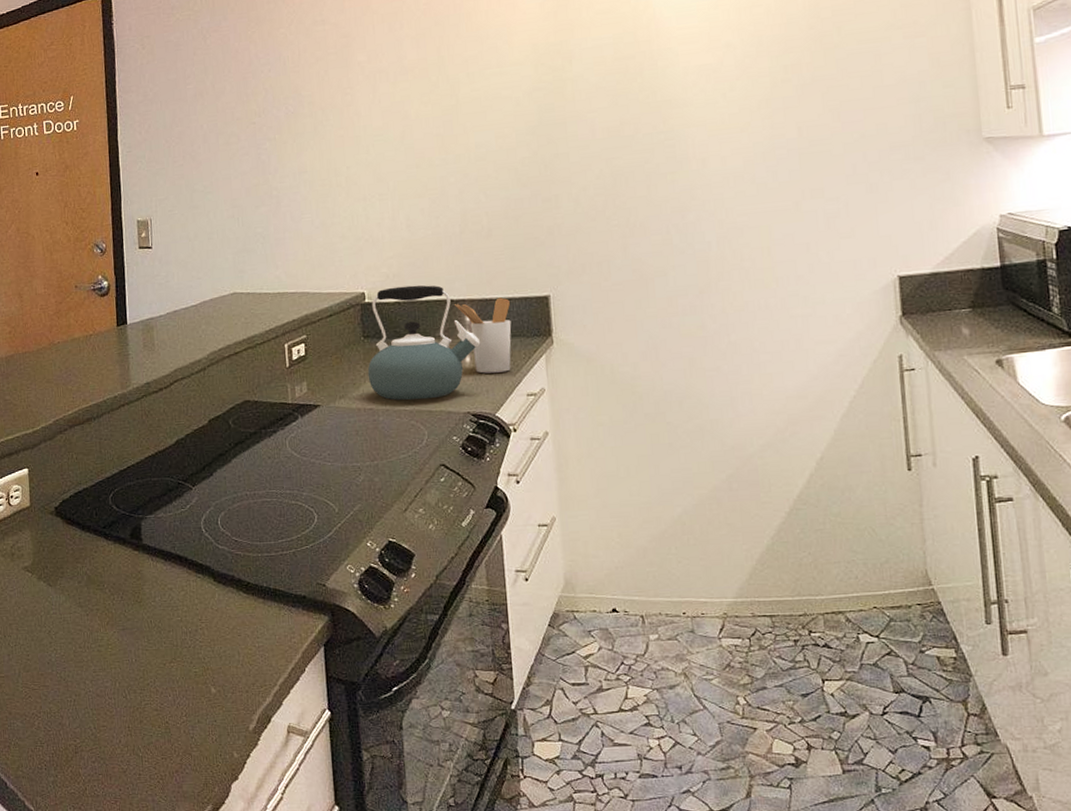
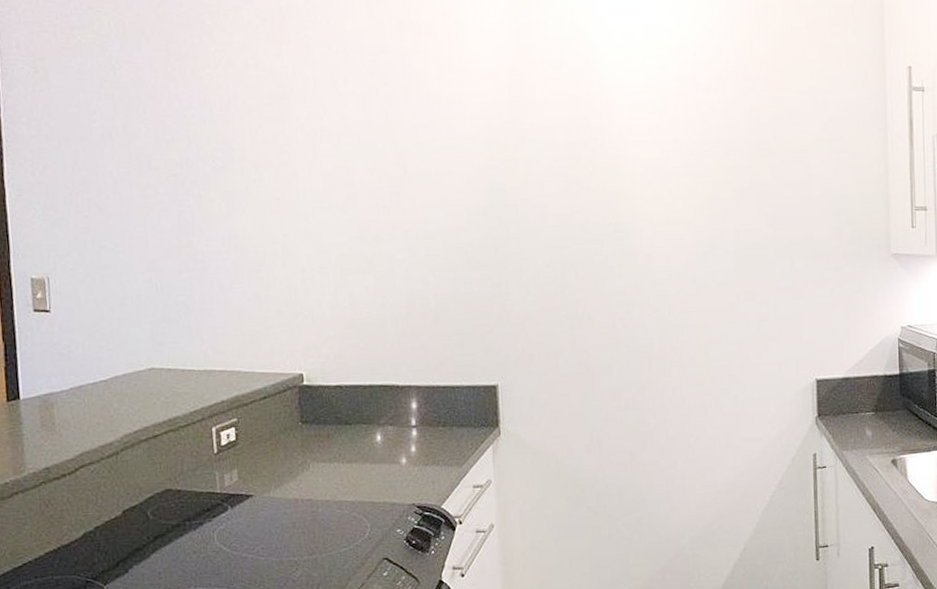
kettle: present [367,285,481,401] -> none [305,368,427,491]
utensil holder: present [455,297,512,374] -> none [400,385,459,464]

